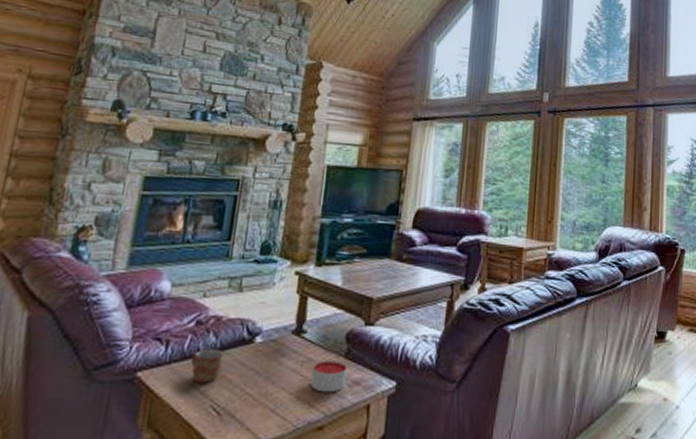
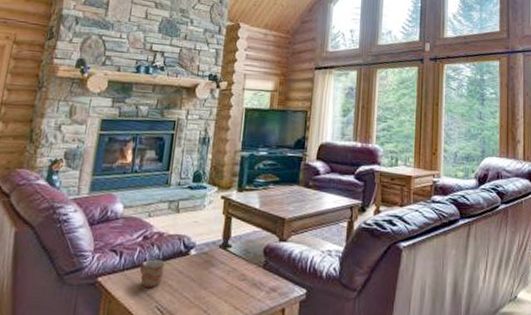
candle: present [310,360,347,393] -> none [235,270,265,298]

